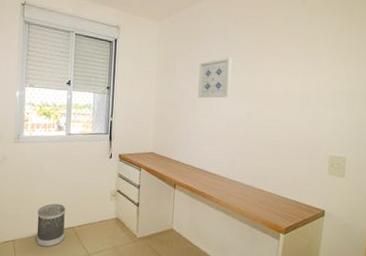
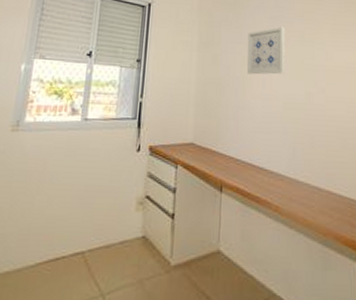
wastebasket: present [36,203,66,247] -> none [27,217,75,285]

